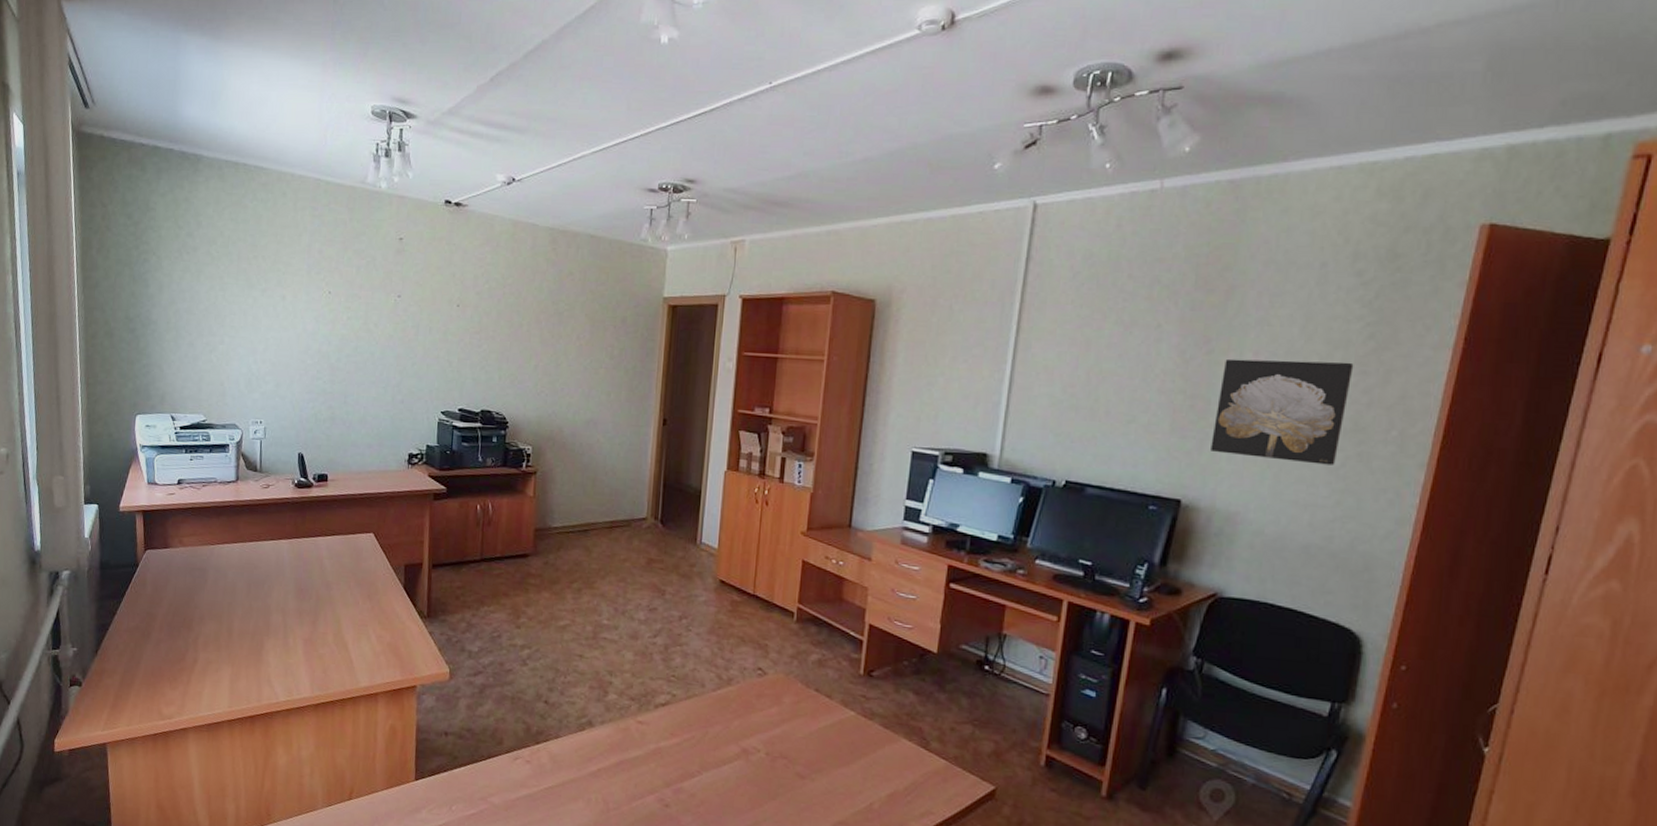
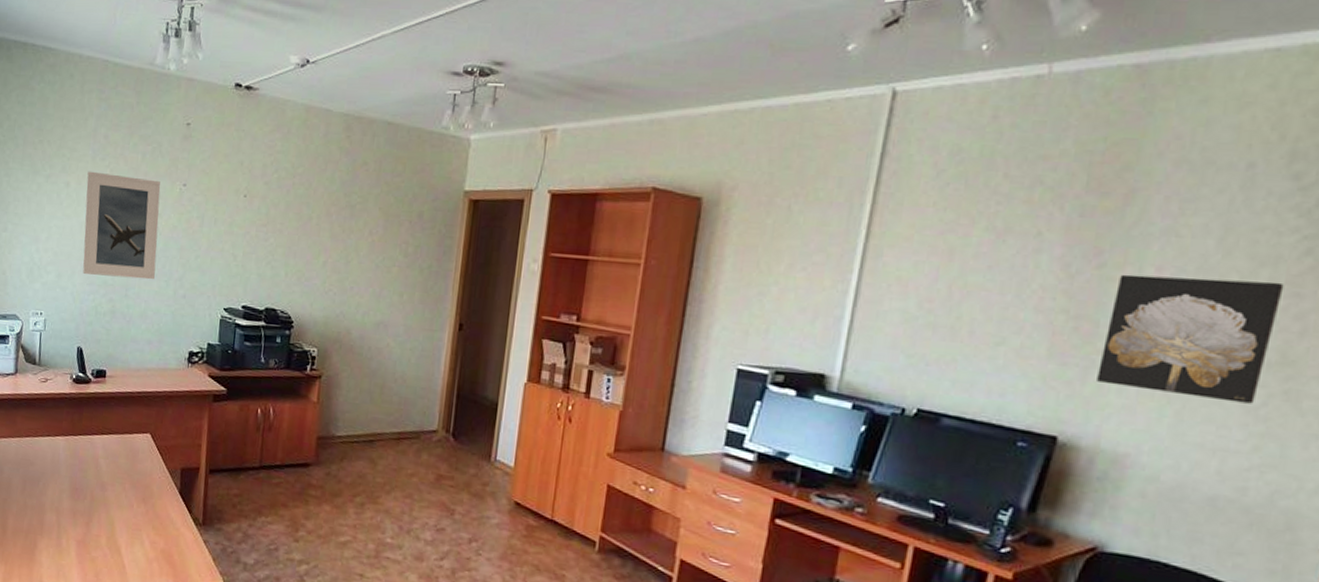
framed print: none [301,284,376,387] -> present [83,171,161,280]

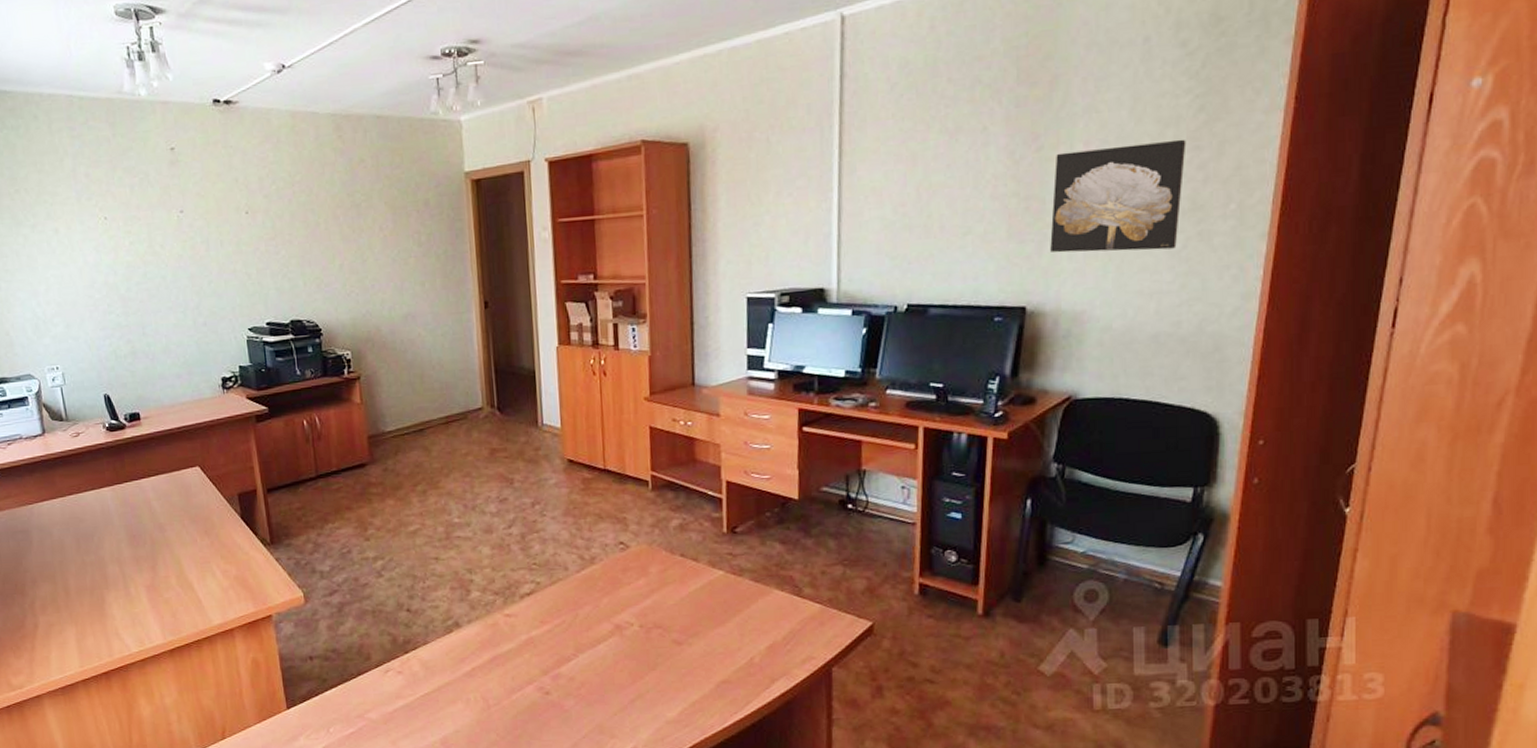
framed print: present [83,171,161,280] -> none [75,211,170,320]

